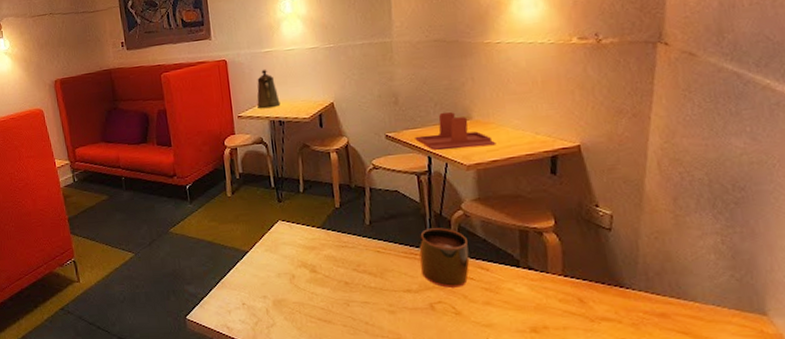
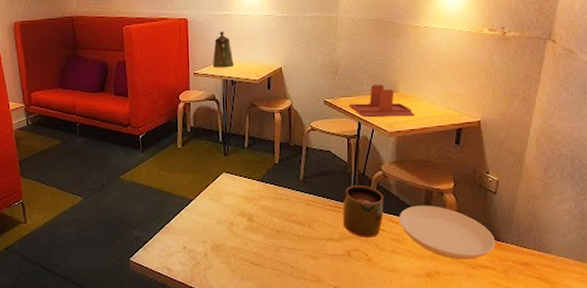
saucer: none [489,247,619,311] -> present [399,205,496,260]

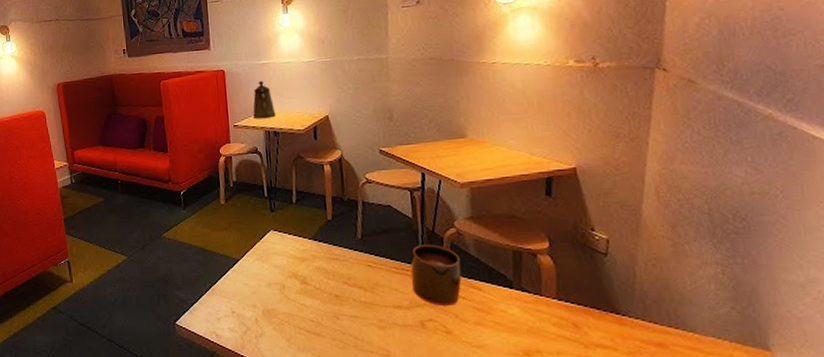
napkin holder: present [349,84,415,117] -> none [409,129,491,167]
saucer: present [399,205,496,260] -> none [481,268,615,336]

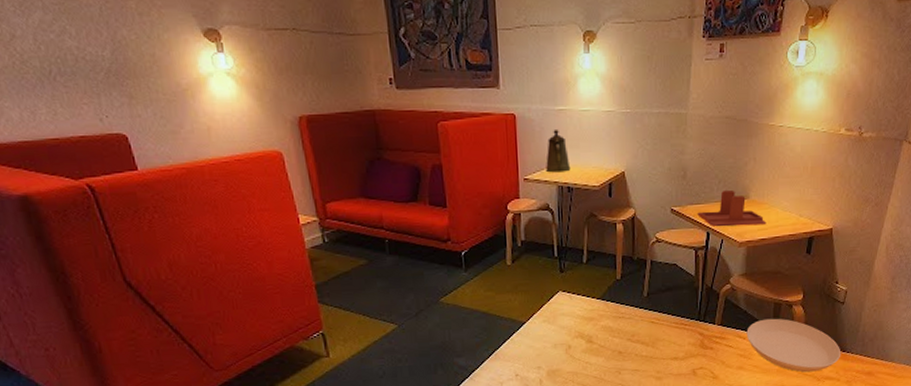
napkin holder: none [409,129,491,167] -> present [697,189,767,226]
mug: present [410,245,462,306] -> none [689,300,732,355]
saucer: none [481,268,615,336] -> present [746,318,841,373]

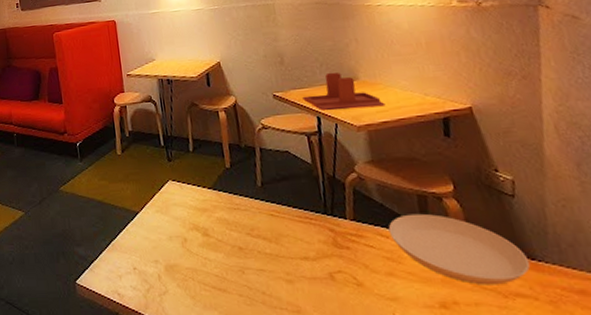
coffee pot: present [546,130,571,173] -> none [145,30,168,68]

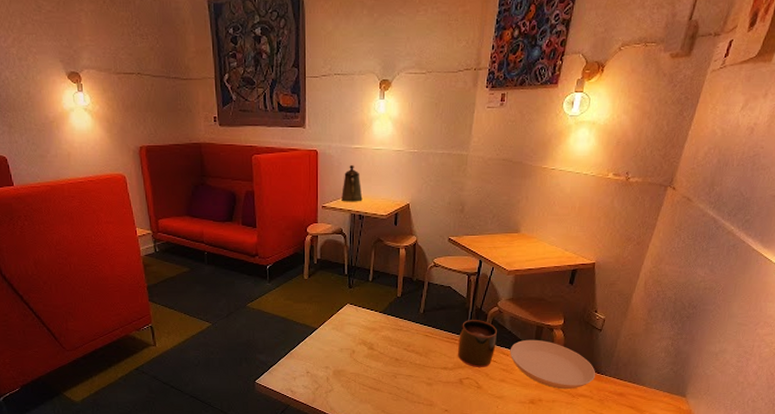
coffee pot: none [145,30,168,68] -> present [341,165,363,202]
napkin holder: present [302,72,386,110] -> none [472,224,534,256]
mug: none [313,191,368,256] -> present [458,320,498,367]

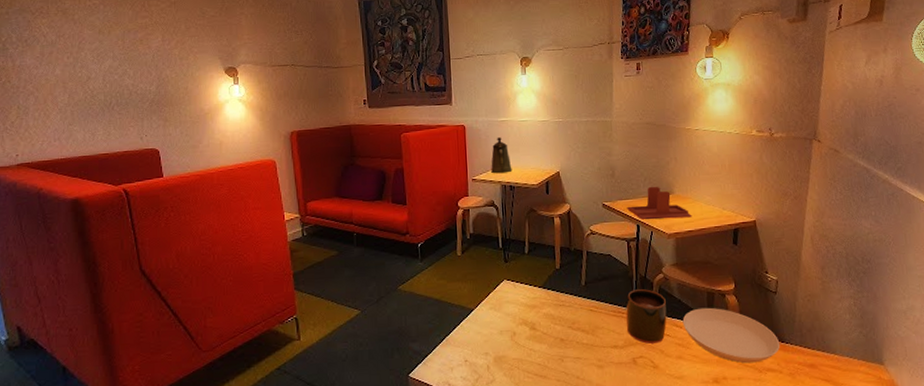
napkin holder: none [472,224,534,256] -> present [627,186,692,219]

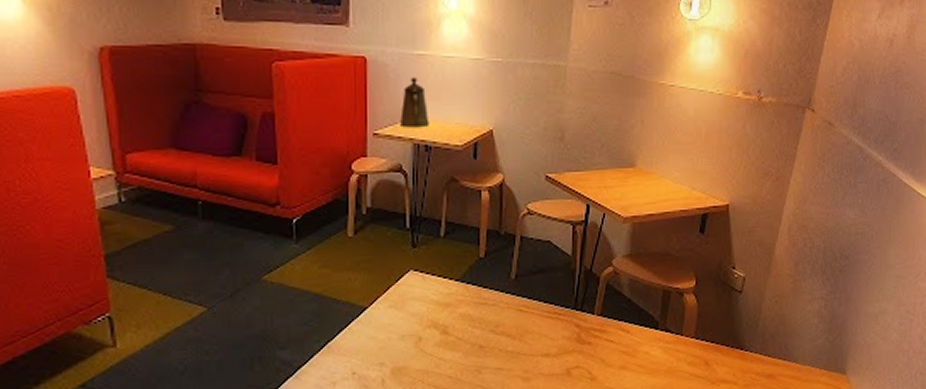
mug: present [626,289,667,344] -> none [563,285,614,351]
napkin holder: present [627,186,692,219] -> none [576,155,655,198]
saucer: present [682,307,781,364] -> none [630,308,739,374]

